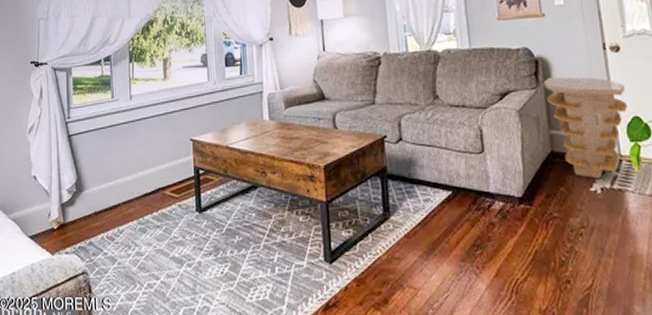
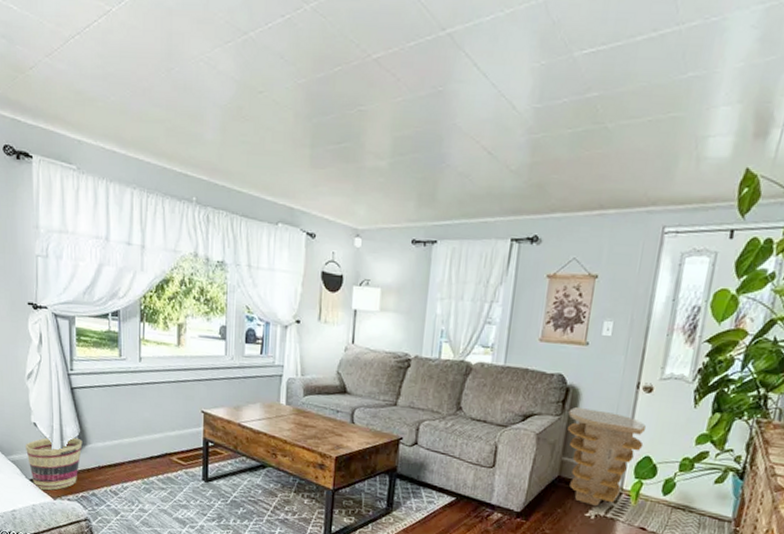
basket: none [25,185,80,246] -> present [24,436,83,491]

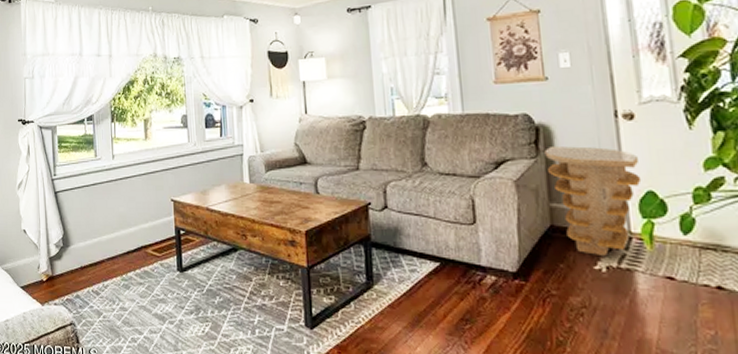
basket: present [24,436,83,491] -> none [16,240,66,297]

